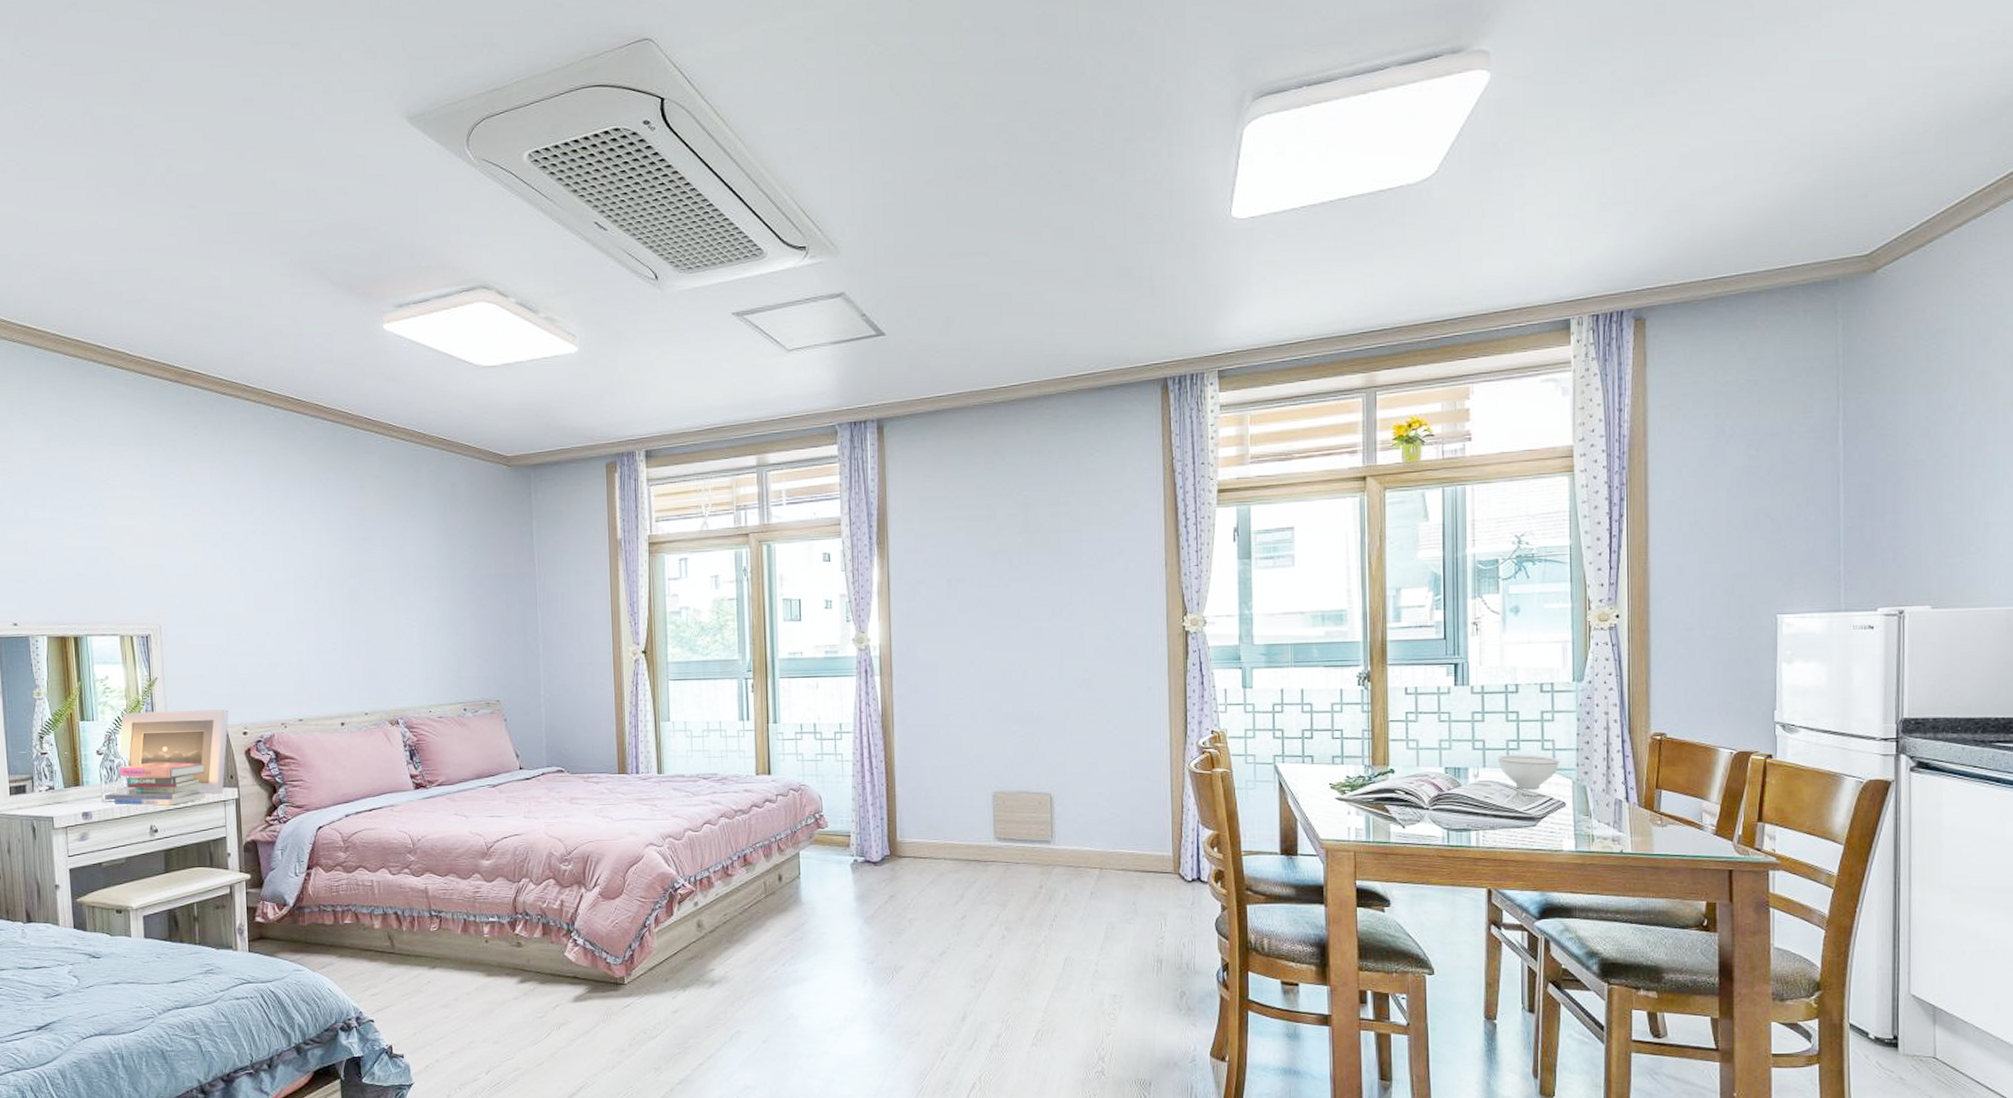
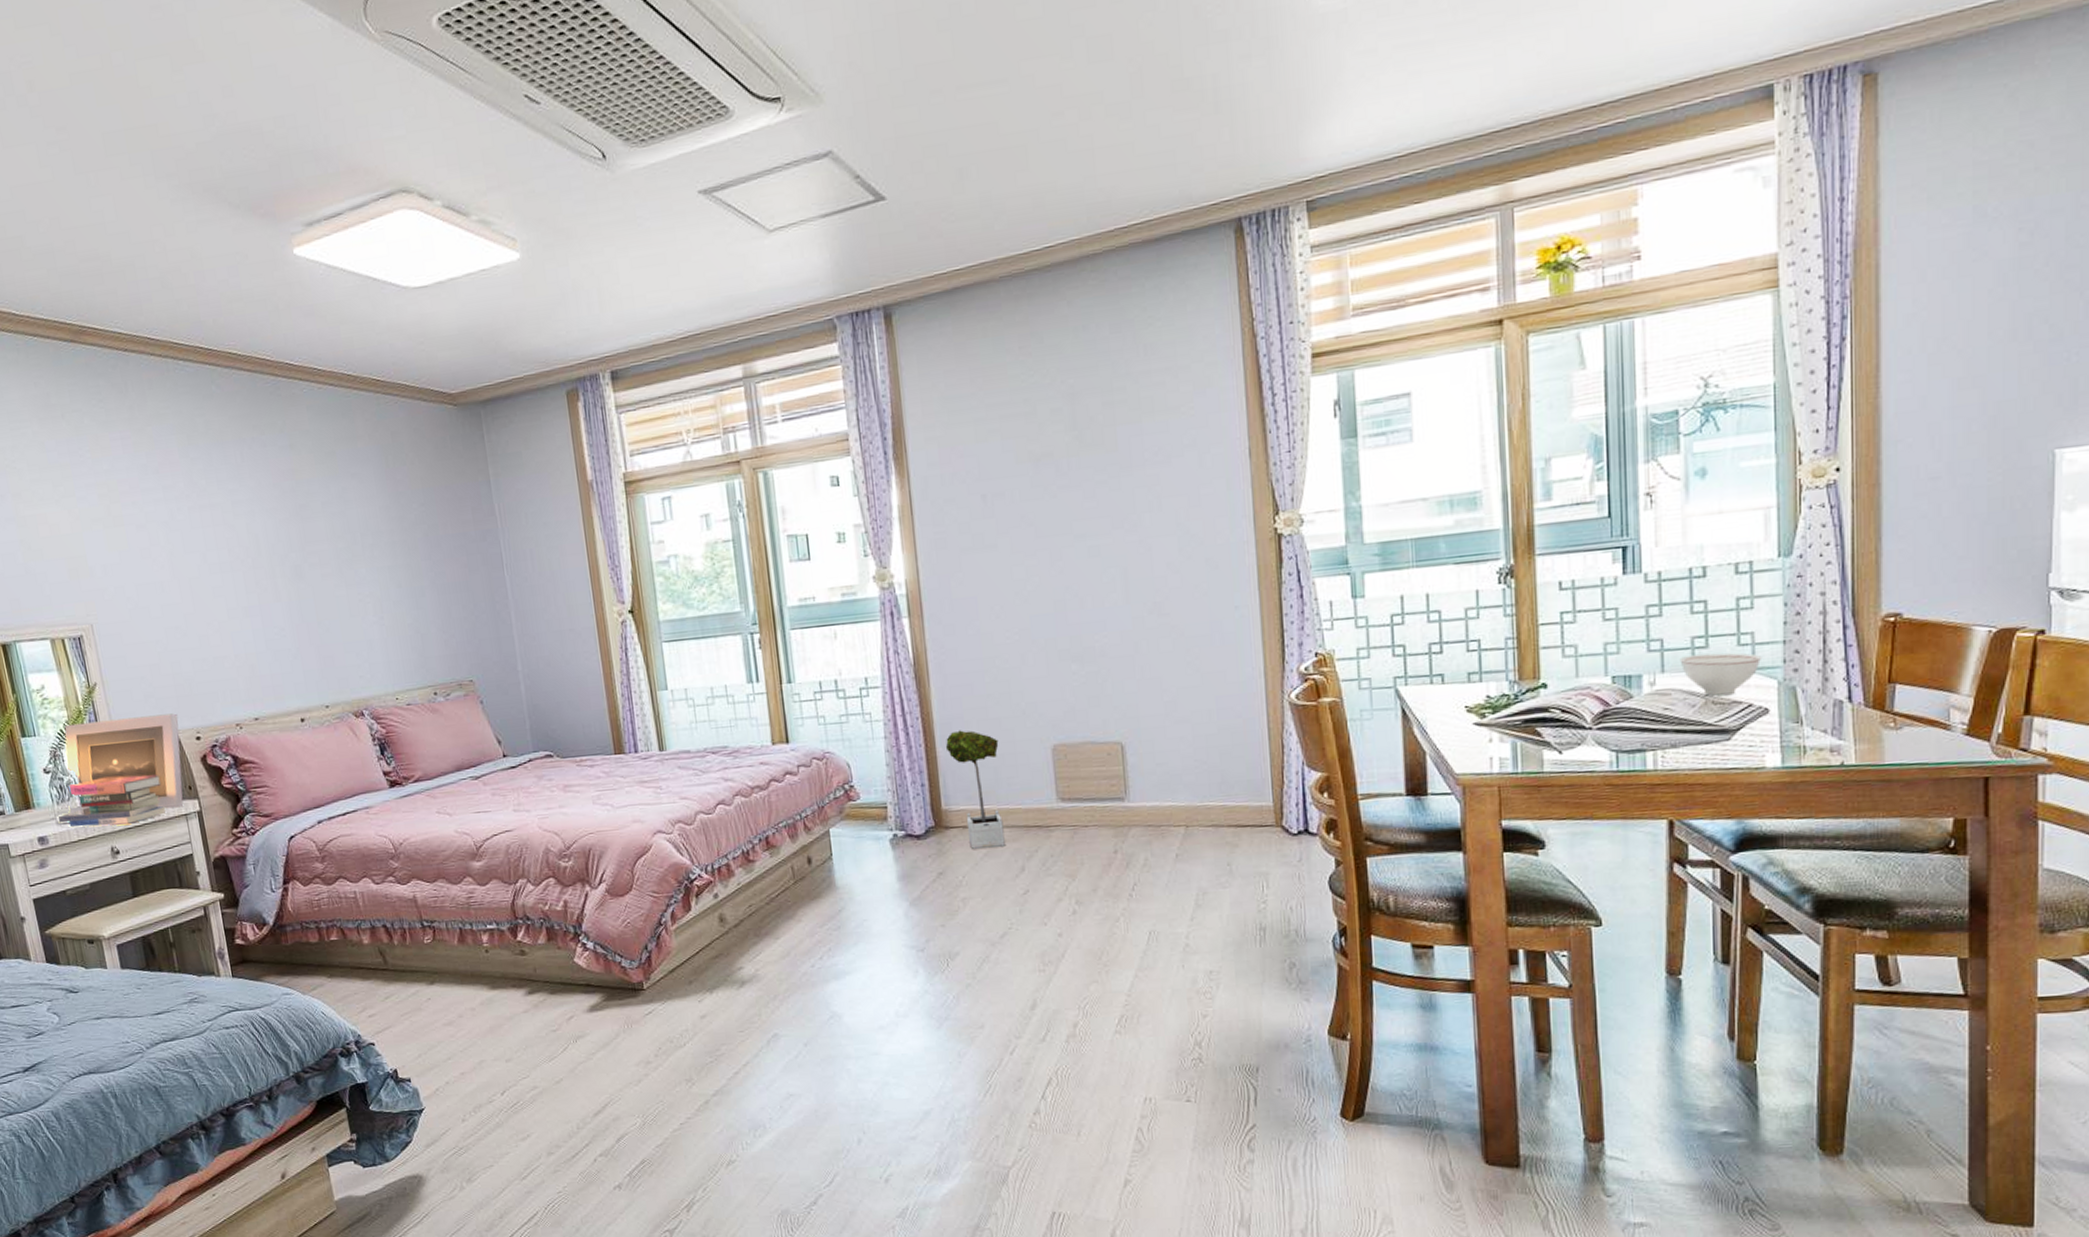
potted tree: none [903,774,949,877] -> present [945,730,1005,849]

